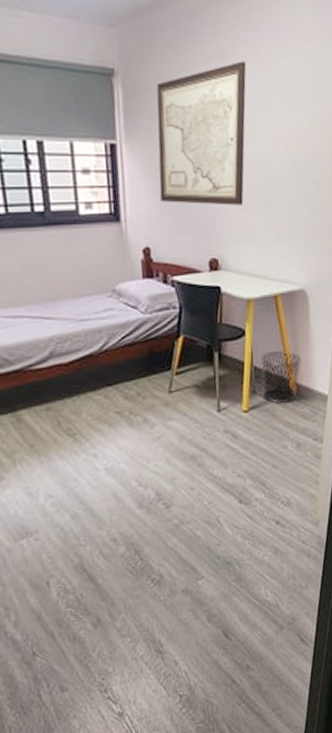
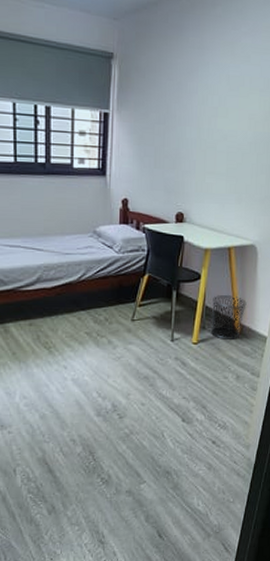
wall art: present [156,61,247,206] -> none [141,52,223,170]

